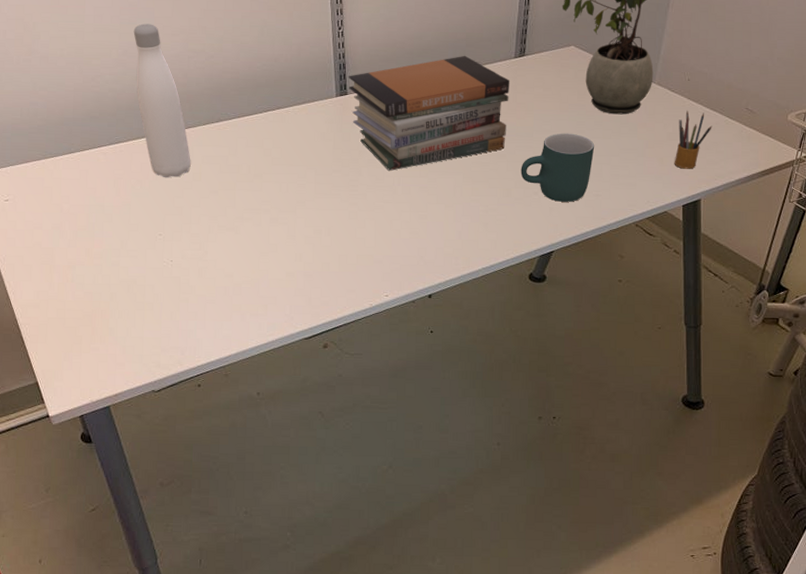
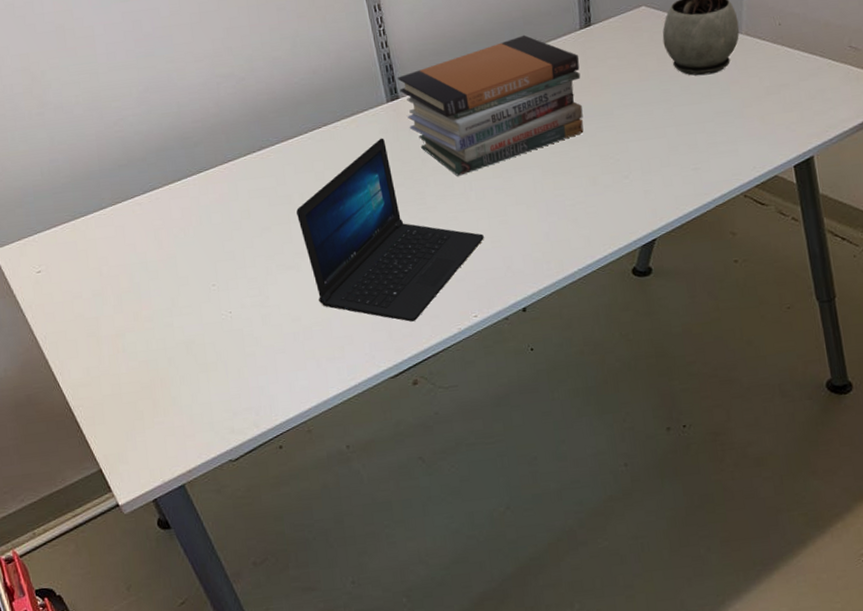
water bottle: present [133,23,191,178] -> none [152,53,237,222]
laptop: none [242,127,404,292] -> present [296,138,484,322]
mug: present [521,133,595,202] -> none [605,103,685,183]
pencil box: present [674,111,712,169] -> none [775,58,814,125]

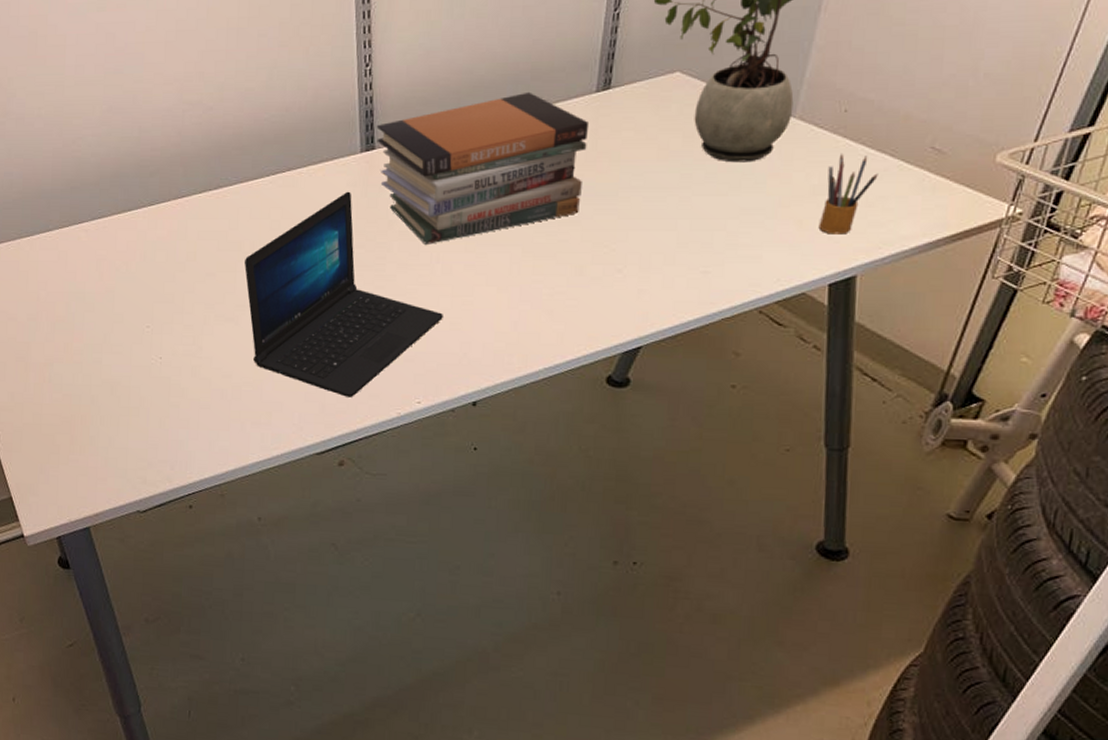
pencil box: none [775,58,814,125] -> present [818,154,878,235]

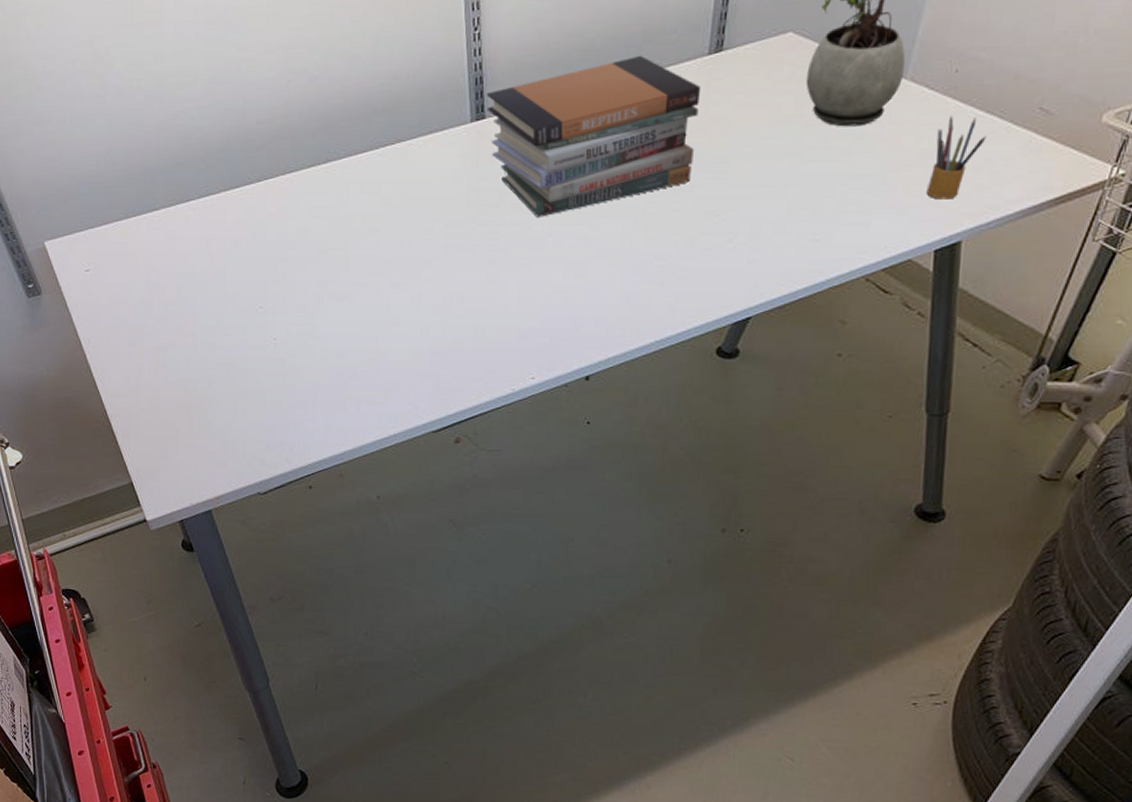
laptop: present [244,191,443,397] -> none [356,163,556,374]

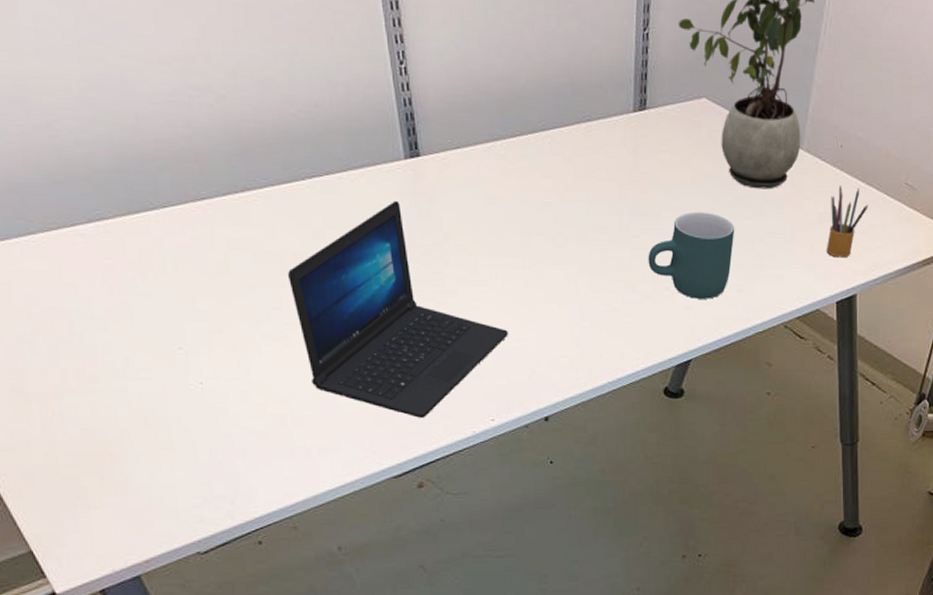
laptop: none [356,163,556,374] -> present [288,200,508,418]
book stack: present [486,55,702,217] -> none [418,106,630,260]
mug: none [710,156,815,251] -> present [648,211,735,299]

